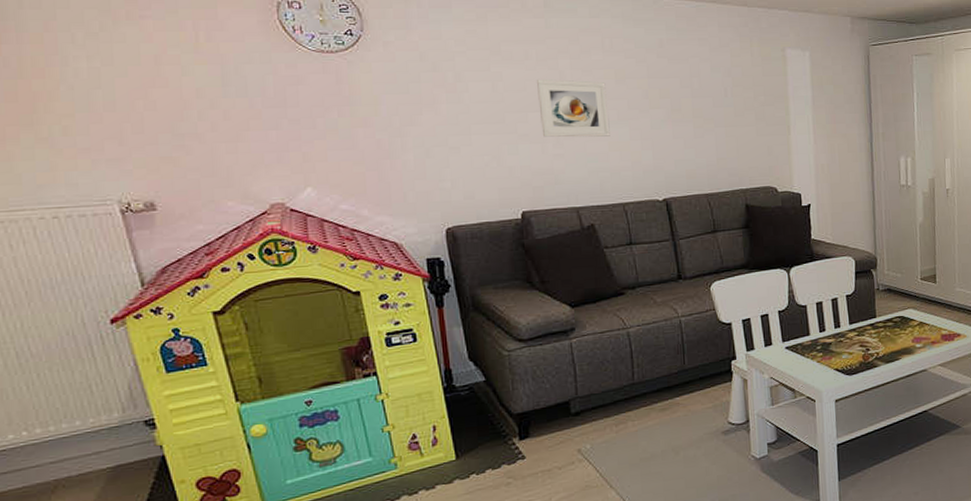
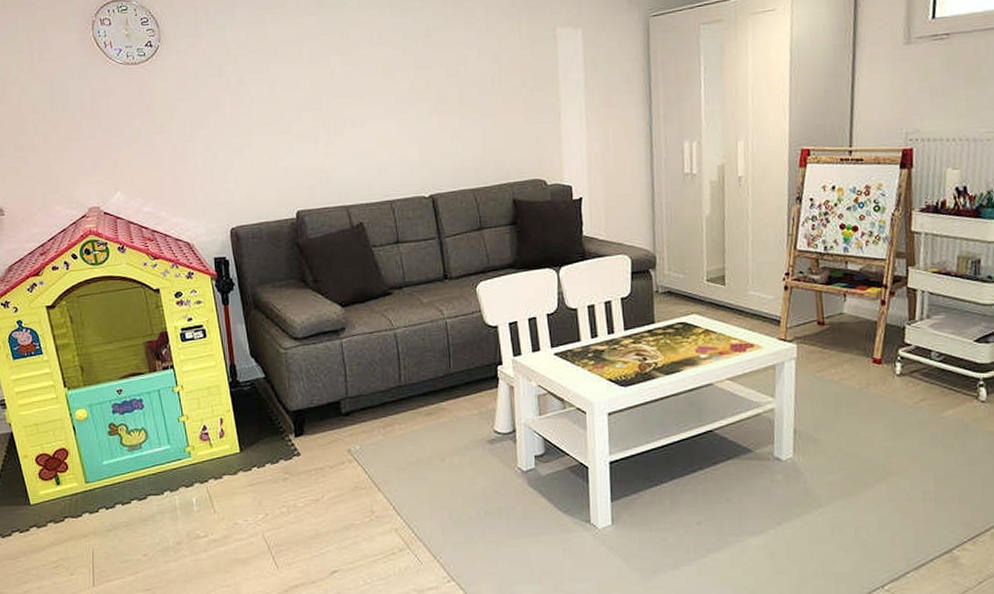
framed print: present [537,79,610,137] -> none [310,76,378,136]

